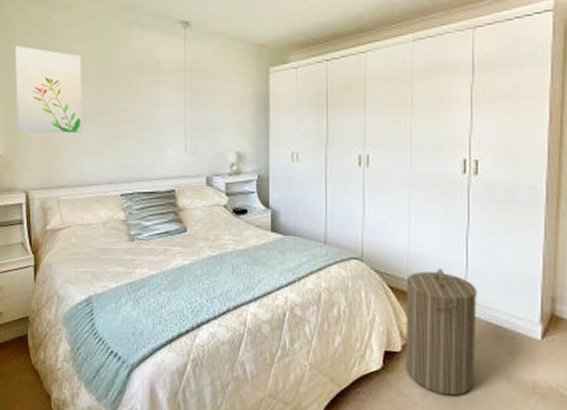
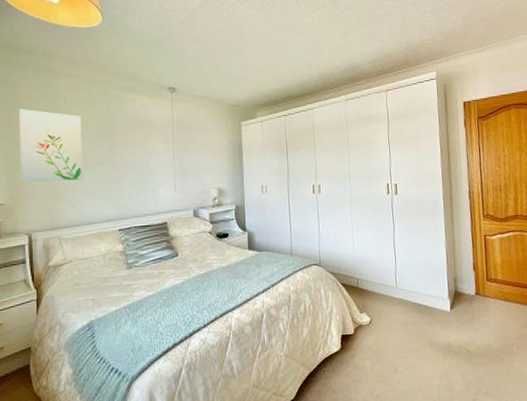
laundry hamper: present [406,269,477,396] -> none [353,266,408,364]

